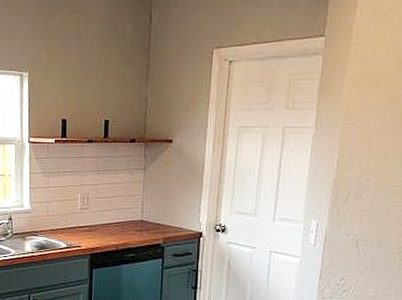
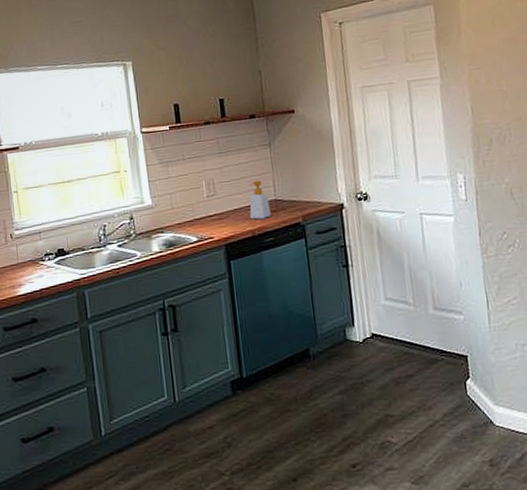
soap bottle: none [117,200,136,236] -> present [249,180,271,220]

